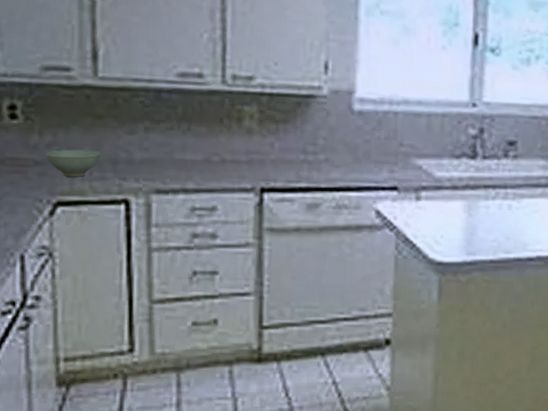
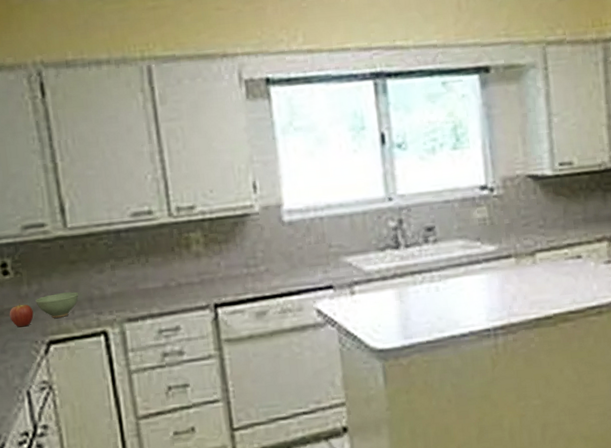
fruit: none [11,154,42,181] -> present [9,303,34,328]

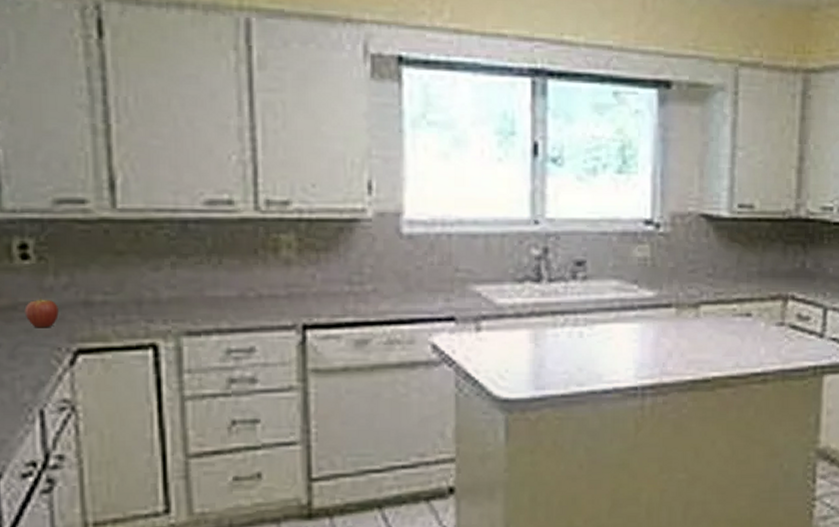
bowl: present [35,292,79,318] -> none [63,290,124,321]

